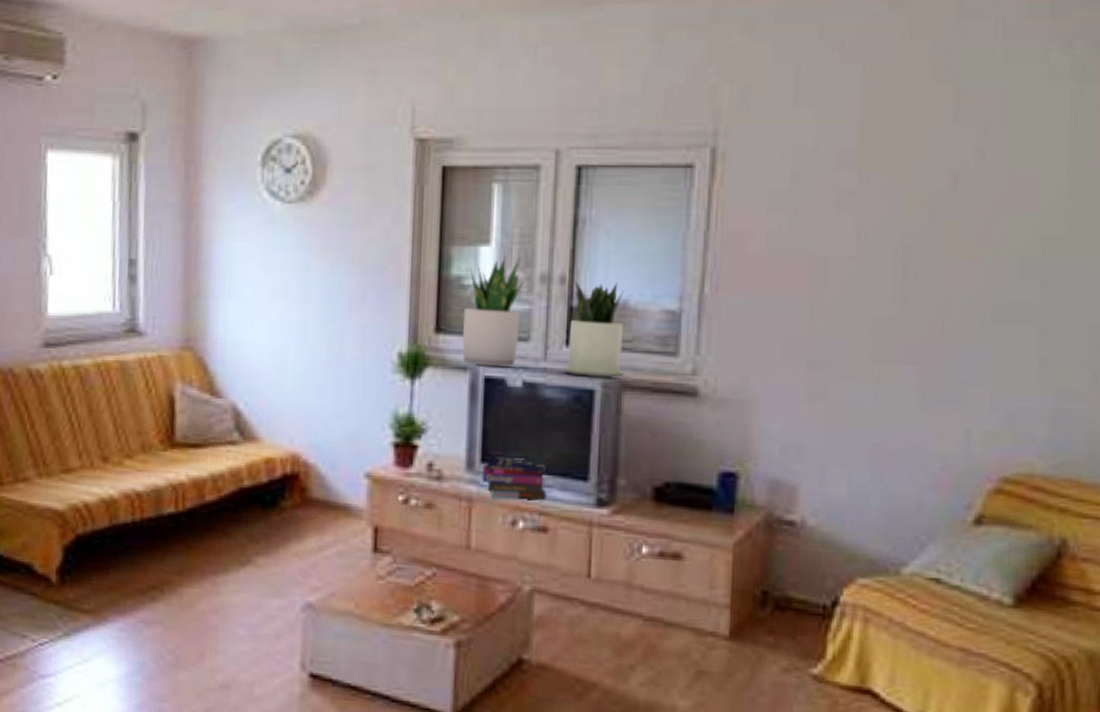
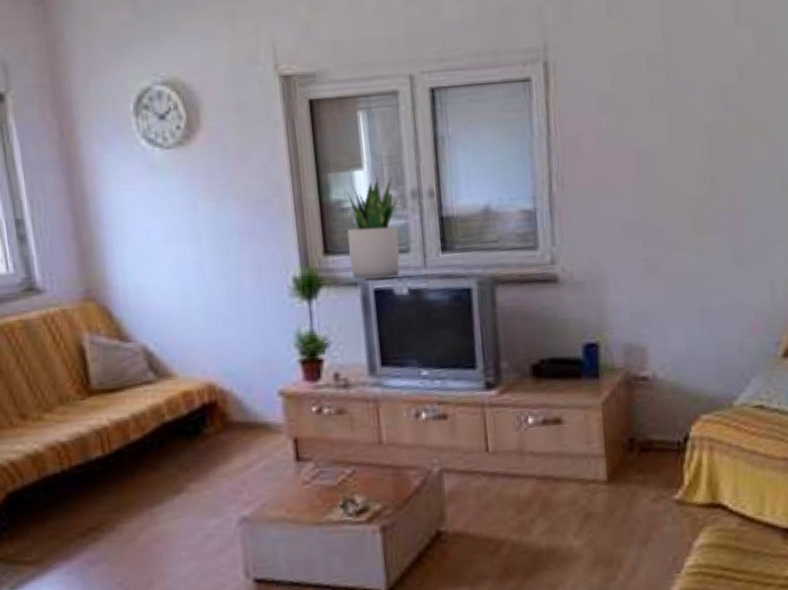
books: present [482,457,548,501] -> none [383,357,442,398]
planter: present [562,281,626,378] -> none [441,190,496,278]

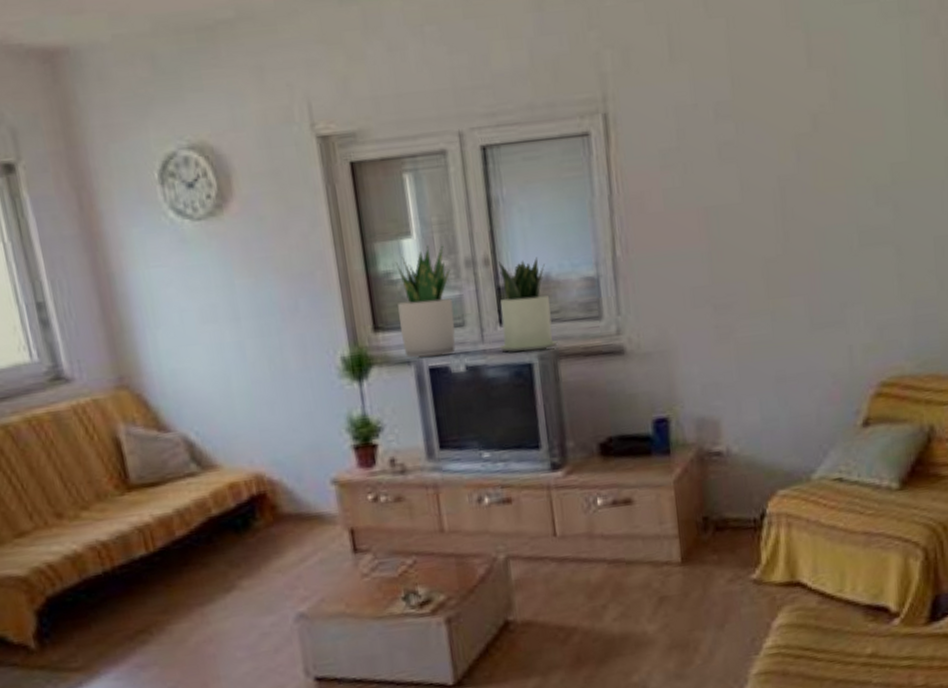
planter: none [441,190,496,278] -> present [499,257,558,353]

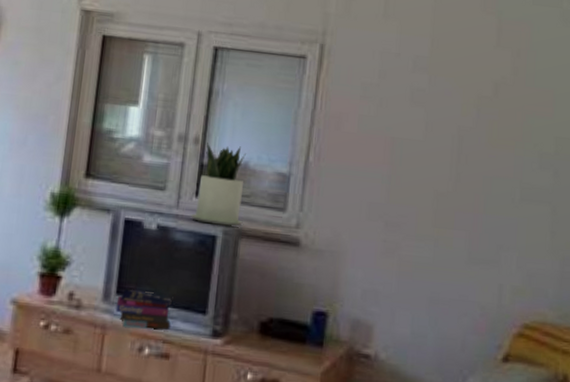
planter: present [395,245,456,358] -> none [107,116,165,212]
books: none [442,439,506,482] -> present [115,290,173,331]

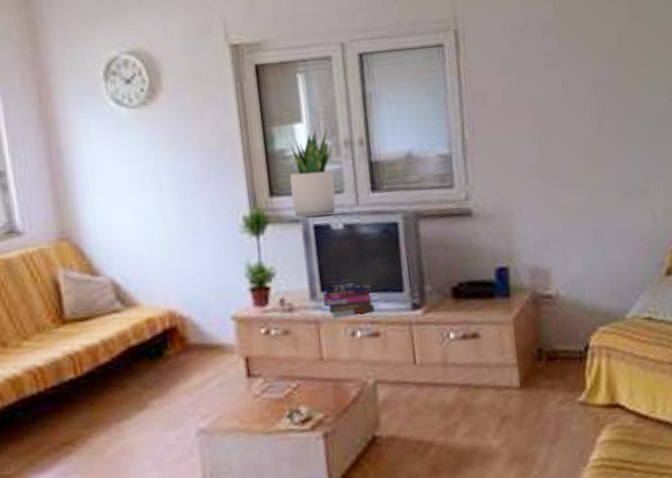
planter: none [107,116,165,212] -> present [288,129,336,218]
planter: present [191,143,246,227] -> none [371,139,418,214]

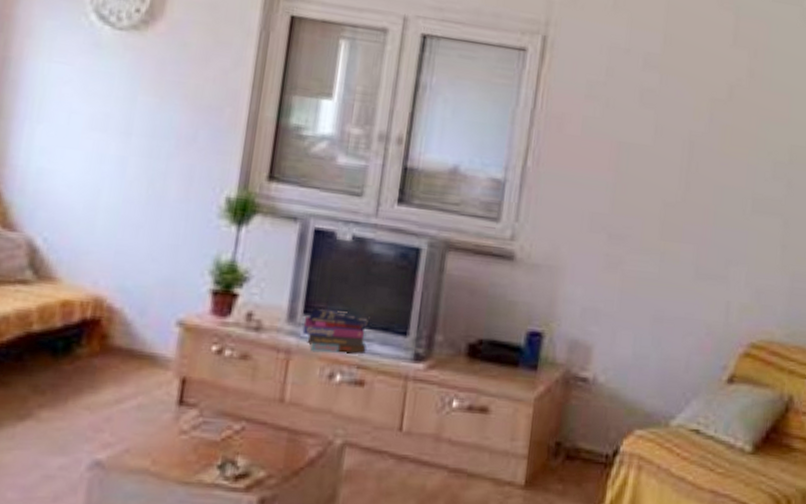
planter: present [288,129,336,218] -> none [293,111,363,221]

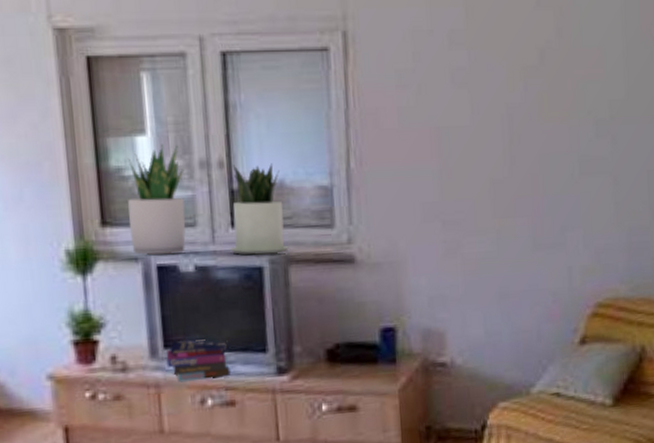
planter: none [293,111,363,221] -> present [127,144,186,255]
planter: none [392,143,456,238] -> present [230,163,289,255]

